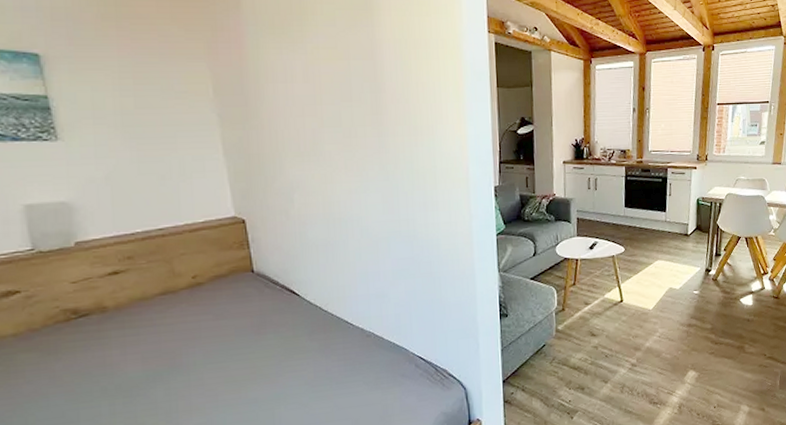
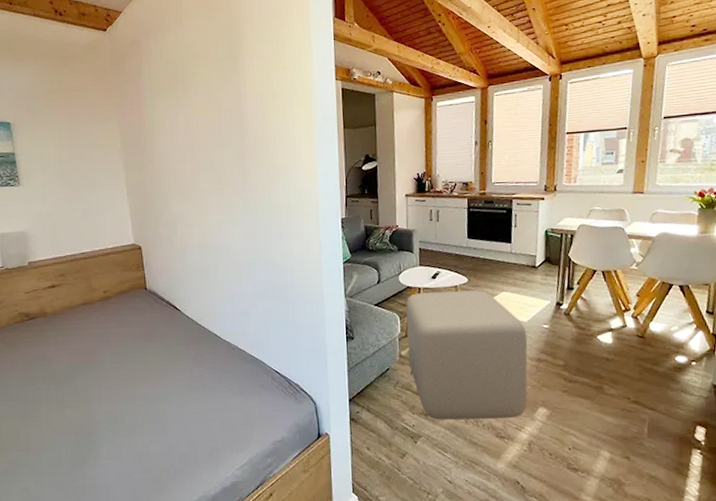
pouf: none [563,259,680,393] -> present [406,290,528,420]

